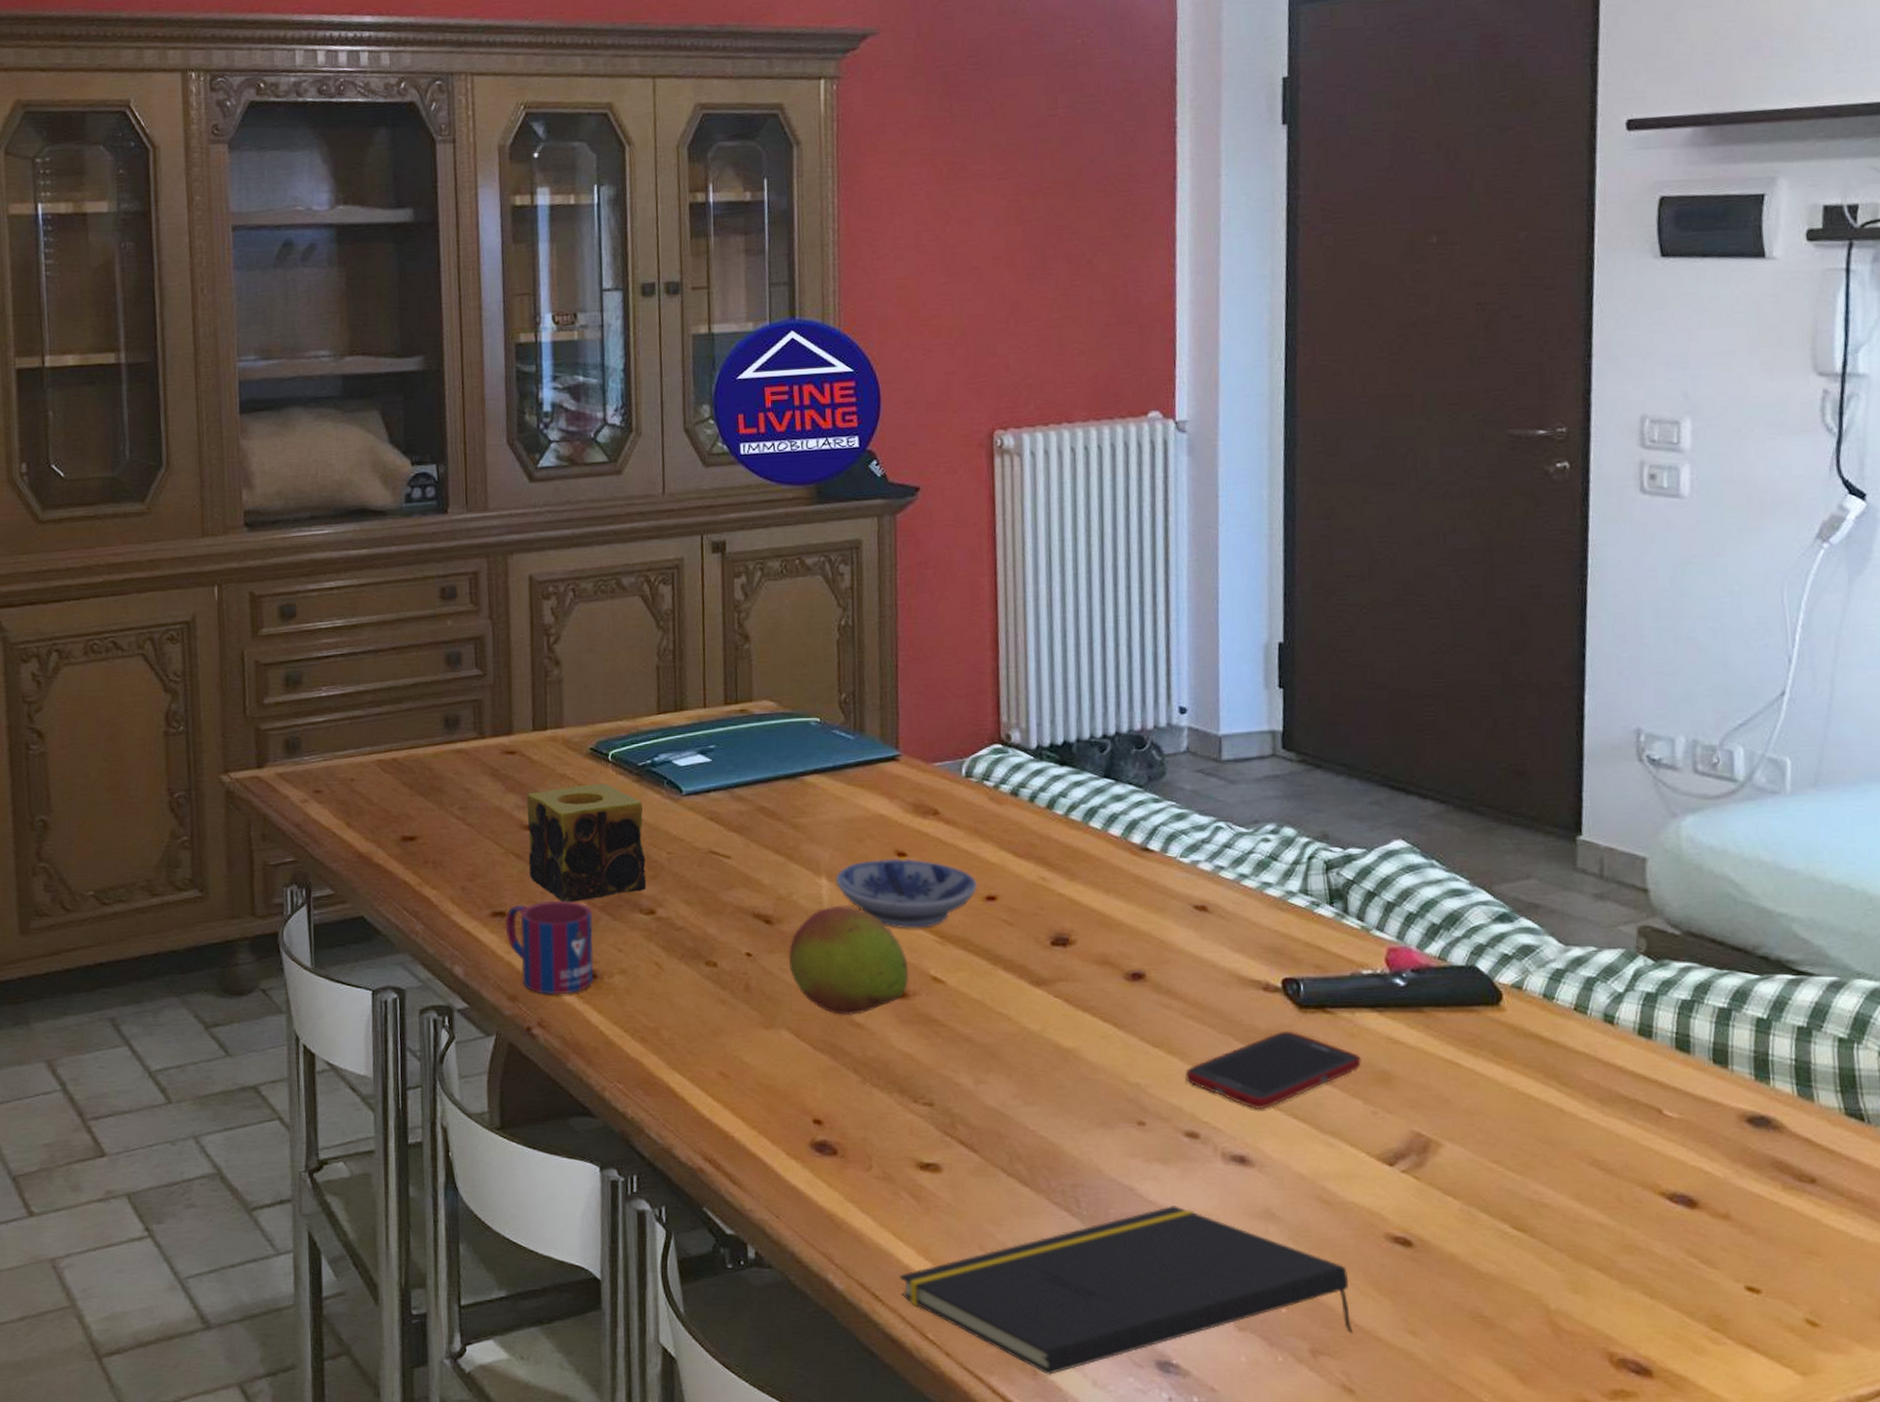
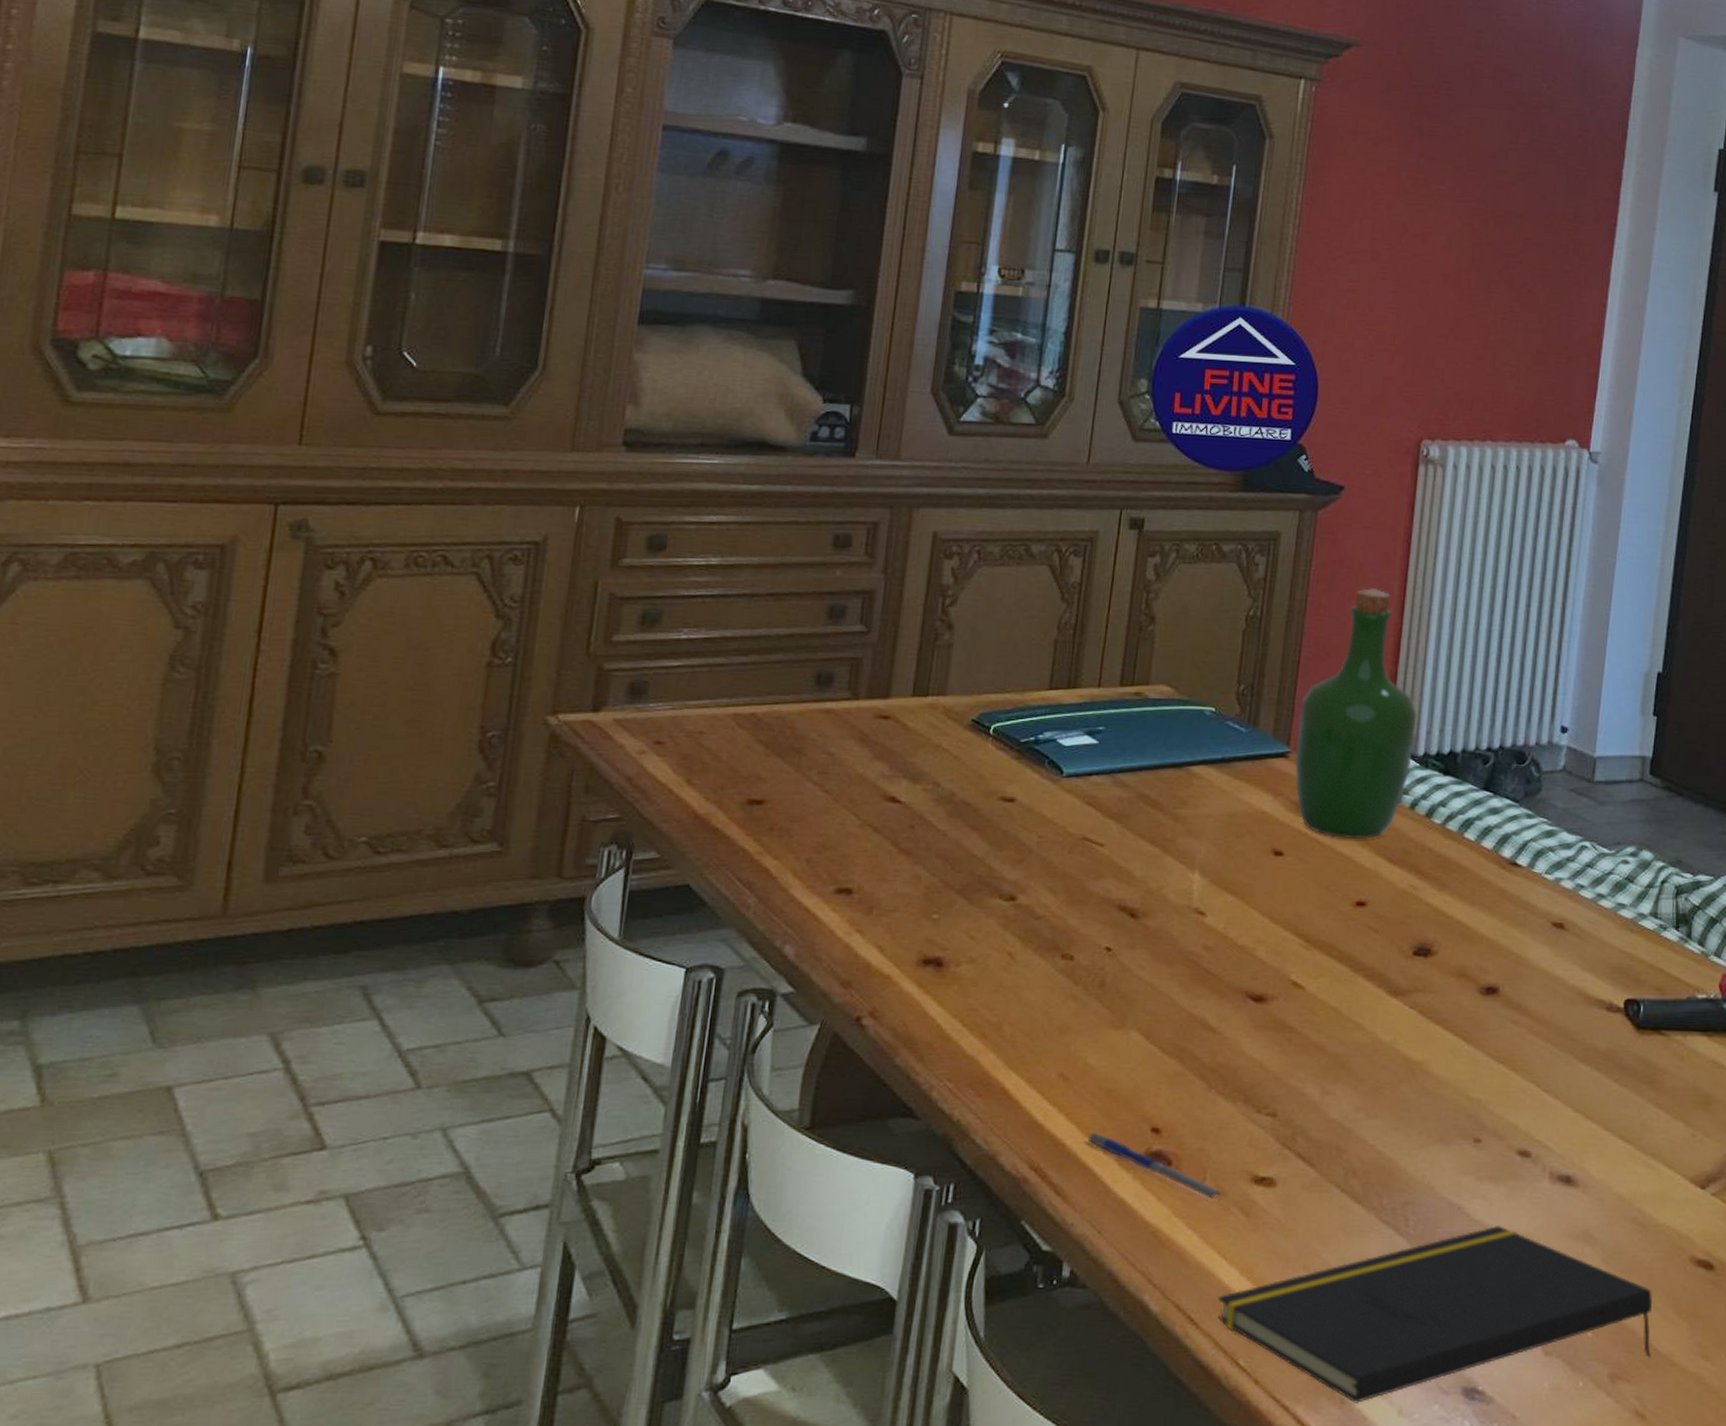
mug: present [505,900,594,996] -> none [848,879,948,983]
candle: present [527,782,647,902] -> none [884,757,1020,883]
pen: none [751,1126,891,1187] -> present [1084,1133,1224,1202]
fruit: present [789,905,910,1016] -> none [1149,902,1270,1019]
bowl: present [836,858,978,929] -> none [1209,857,1350,932]
wine bottle: none [904,586,1026,836] -> present [1295,588,1417,840]
cell phone: present [1185,1030,1362,1109] -> none [1524,1051,1688,1129]

